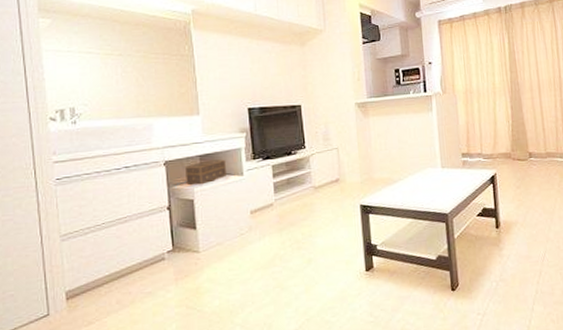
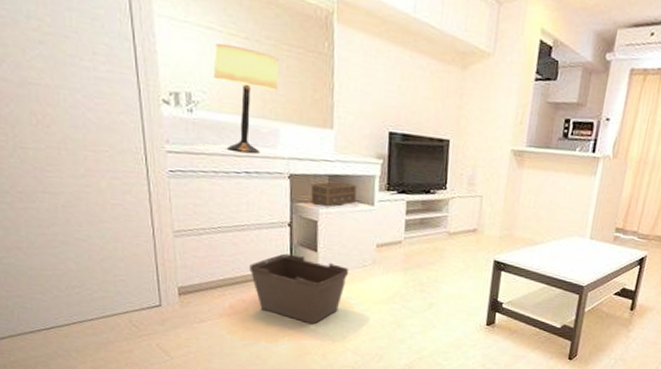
table lamp: none [93,62,149,152] -> present [213,44,278,155]
bicycle basket: none [133,236,228,305] -> present [249,253,349,325]

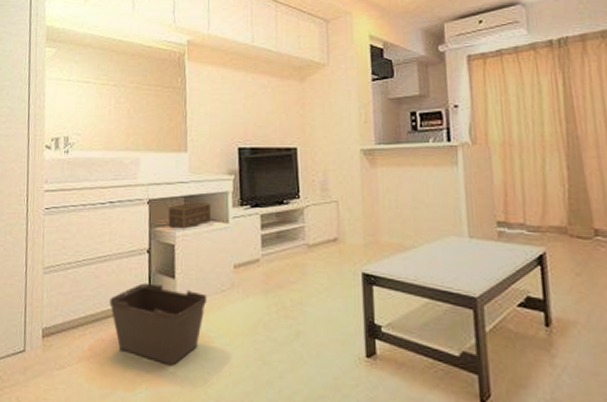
table lamp: present [213,44,278,155] -> none [86,93,140,184]

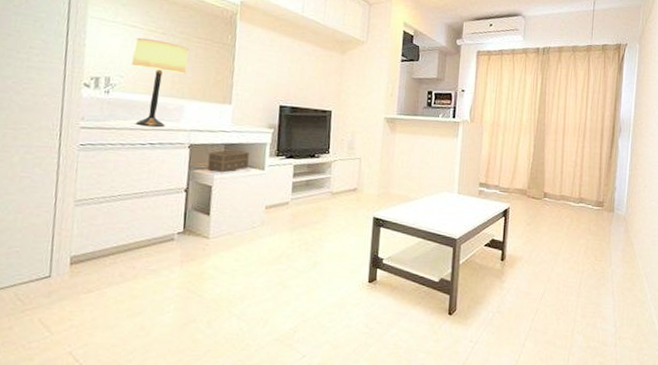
table lamp: none [86,93,140,184] -> present [131,38,189,128]
bicycle basket: present [109,283,208,366] -> none [143,218,239,290]

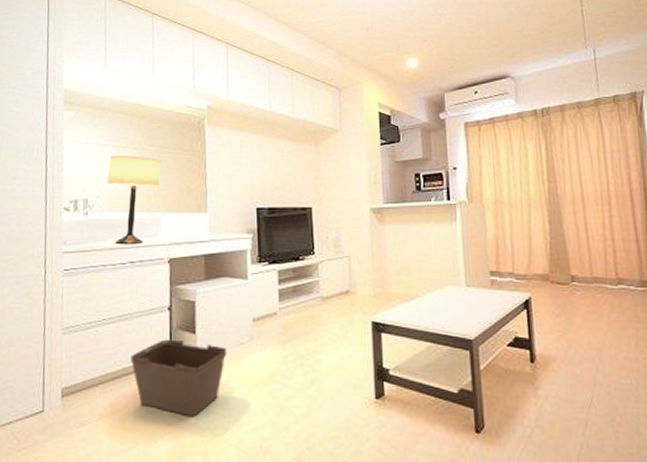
bicycle basket: none [143,218,239,290] -> present [130,339,227,417]
decorative box: present [207,150,249,173] -> none [189,260,230,286]

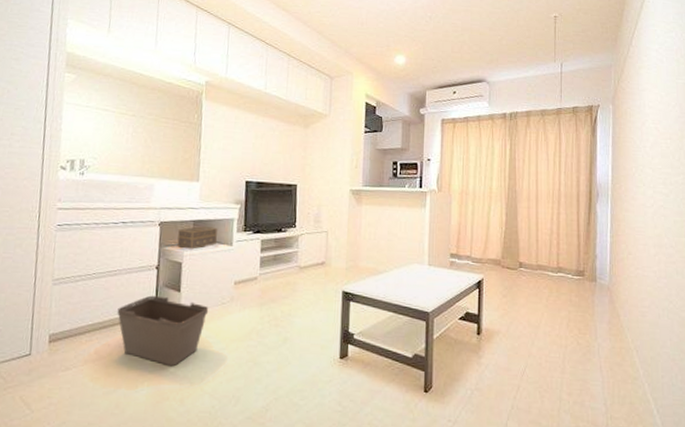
table lamp: present [106,156,160,245] -> none [103,121,157,207]
decorative box: none [189,260,230,286] -> present [177,226,217,249]

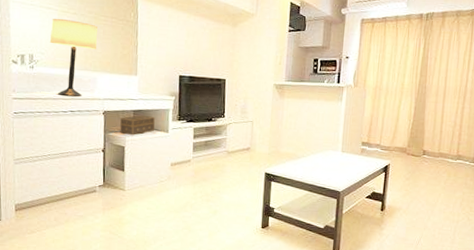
table lamp: none [103,121,157,207] -> present [49,19,97,98]
bicycle basket: present [117,295,209,367] -> none [71,174,149,232]

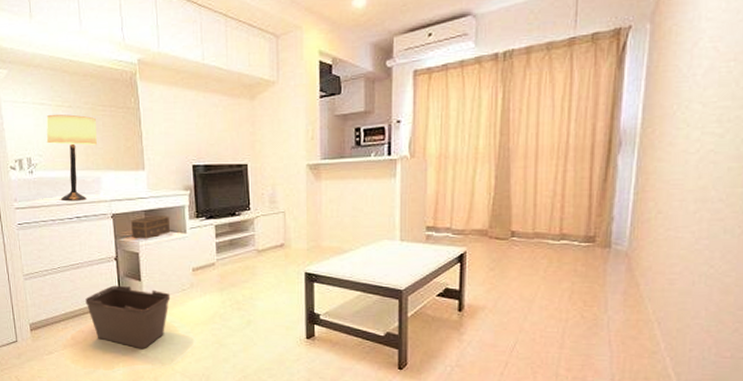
bicycle basket: none [71,174,149,232] -> present [85,285,171,350]

